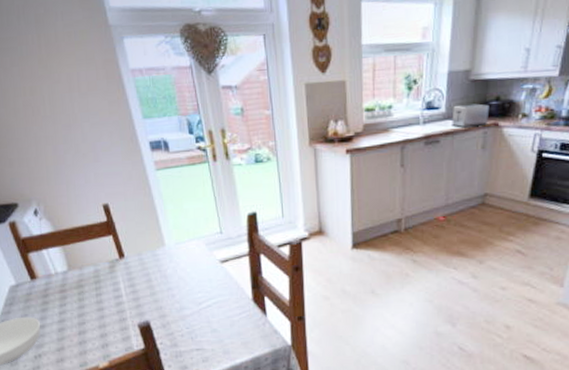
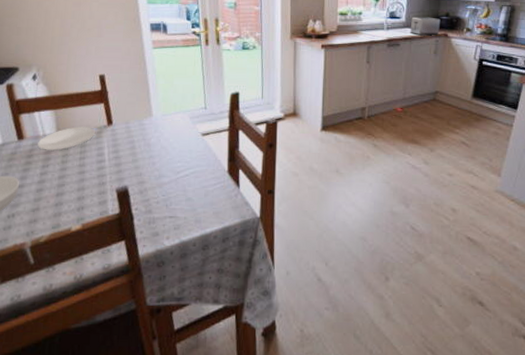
plate: none [51,261,108,289] -> present [38,126,95,151]

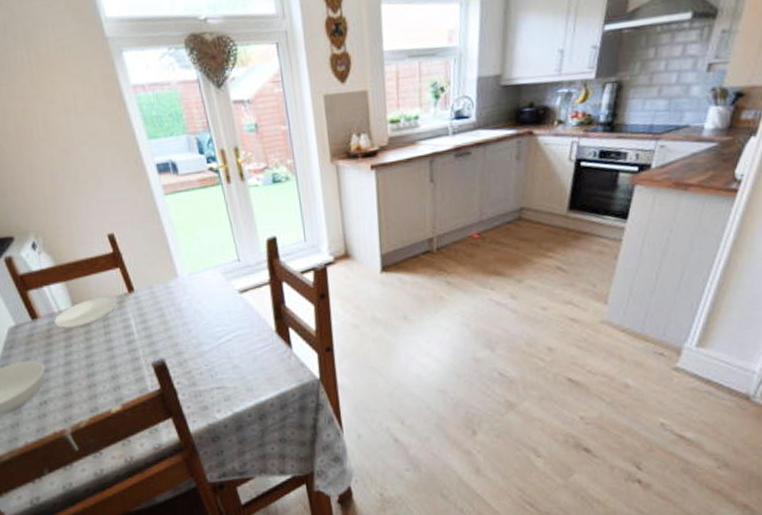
toaster: present [410,17,441,36] -> none [483,111,523,138]

